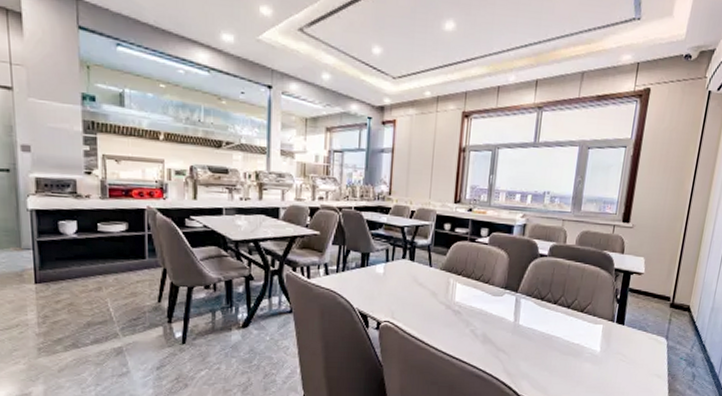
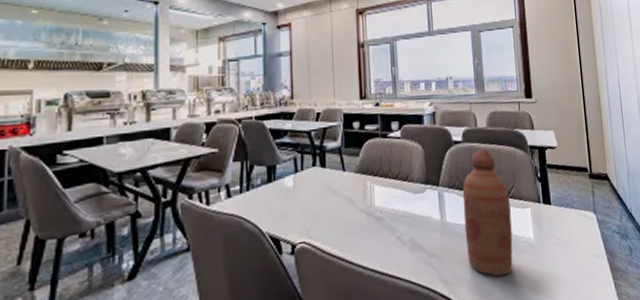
bottle: none [533,264,585,378] -> present [462,148,513,277]

